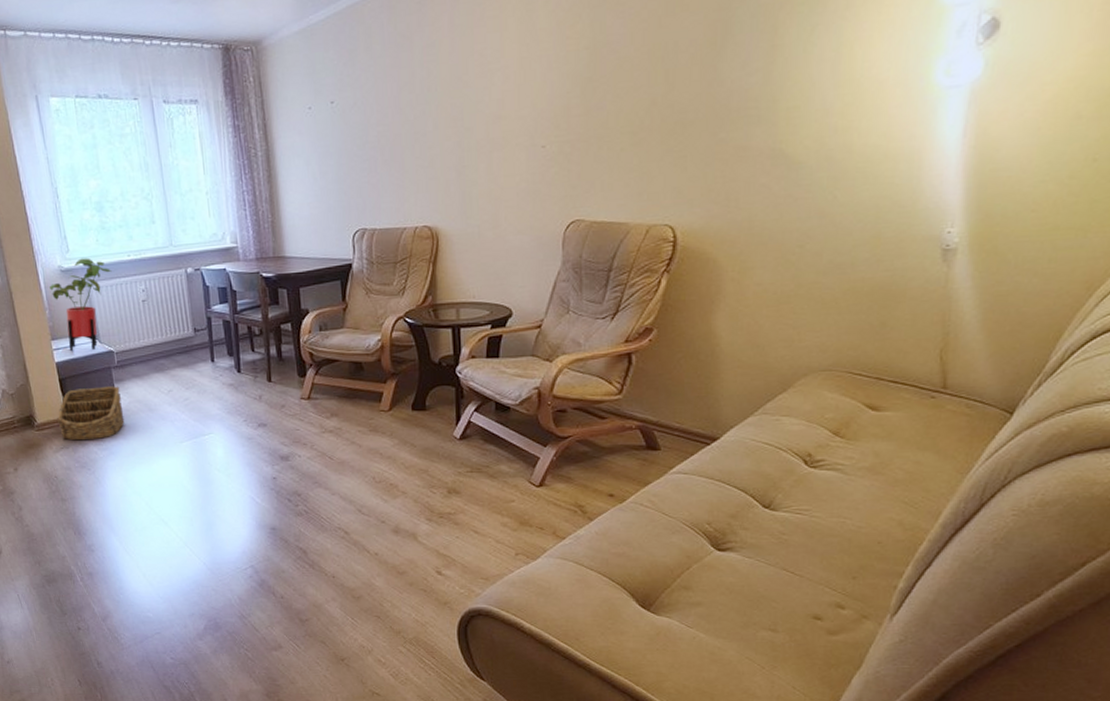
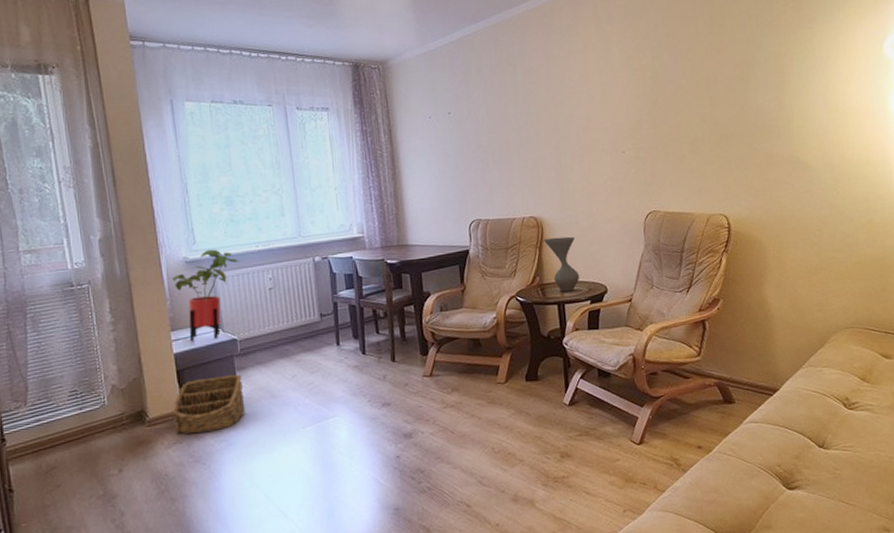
decorative vase: none [437,250,480,314] -> present [543,236,580,292]

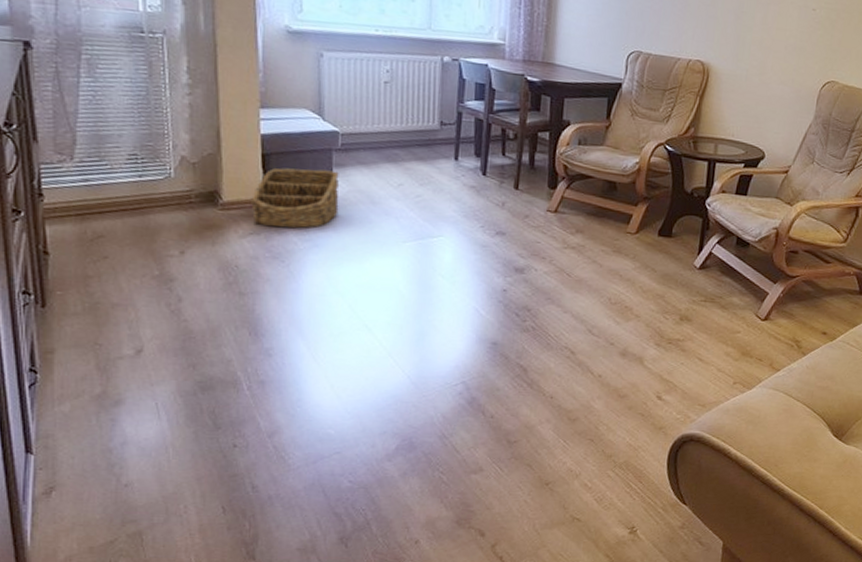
house plant: present [173,249,239,342] -> none [269,22,353,128]
decorative vase: present [543,236,580,292] -> none [706,87,741,151]

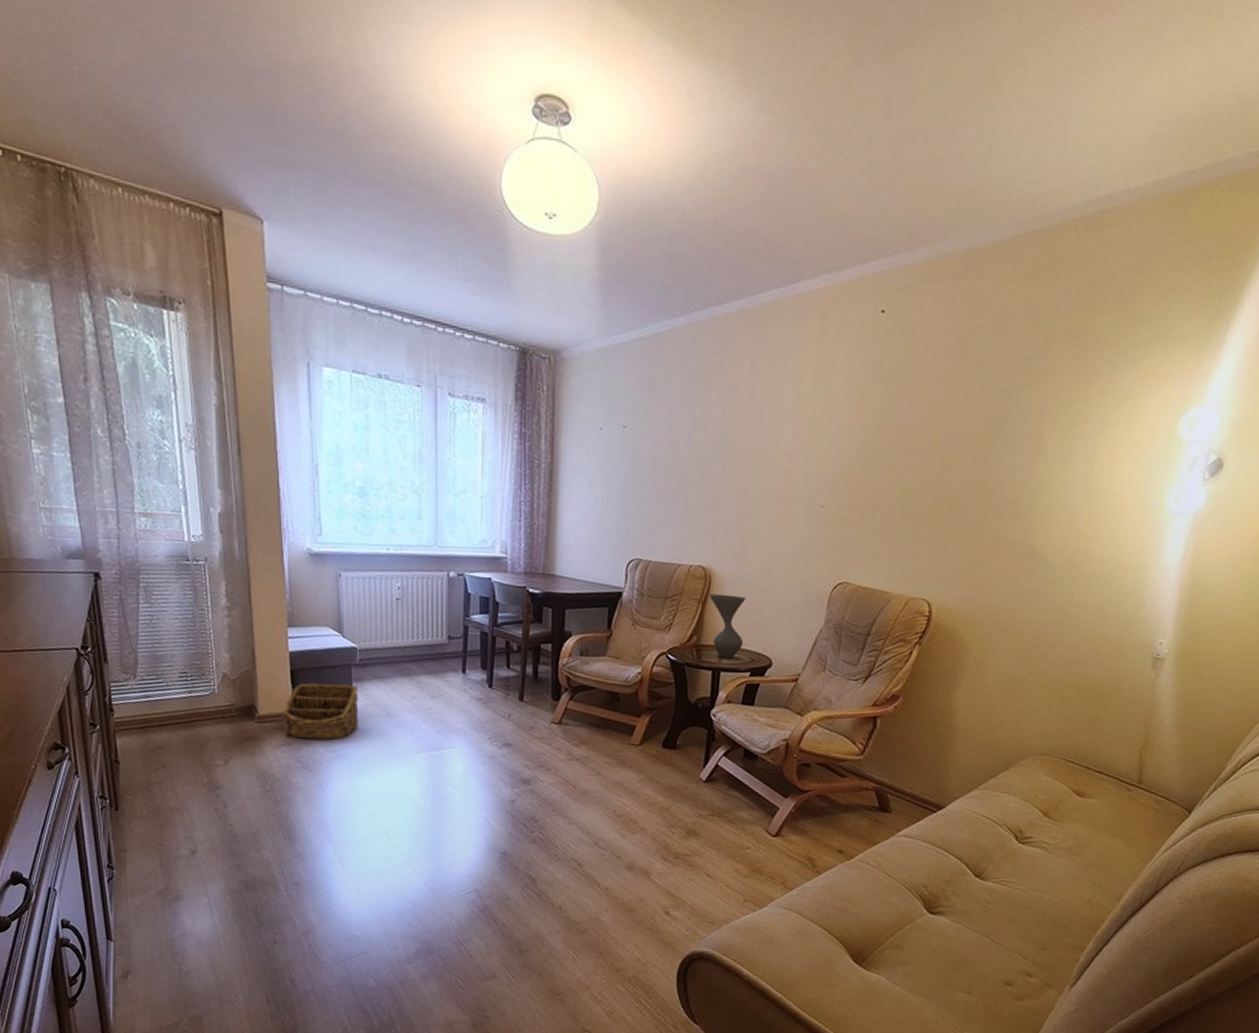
decorative vase: none [706,87,741,151] -> present [708,593,745,659]

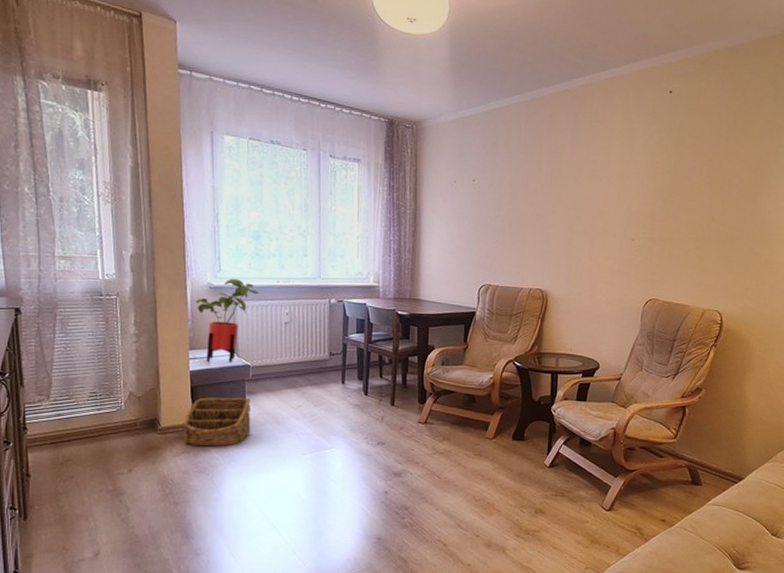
house plant: none [294,544,367,645] -> present [196,278,260,363]
decorative vase: present [708,593,745,659] -> none [546,311,576,363]

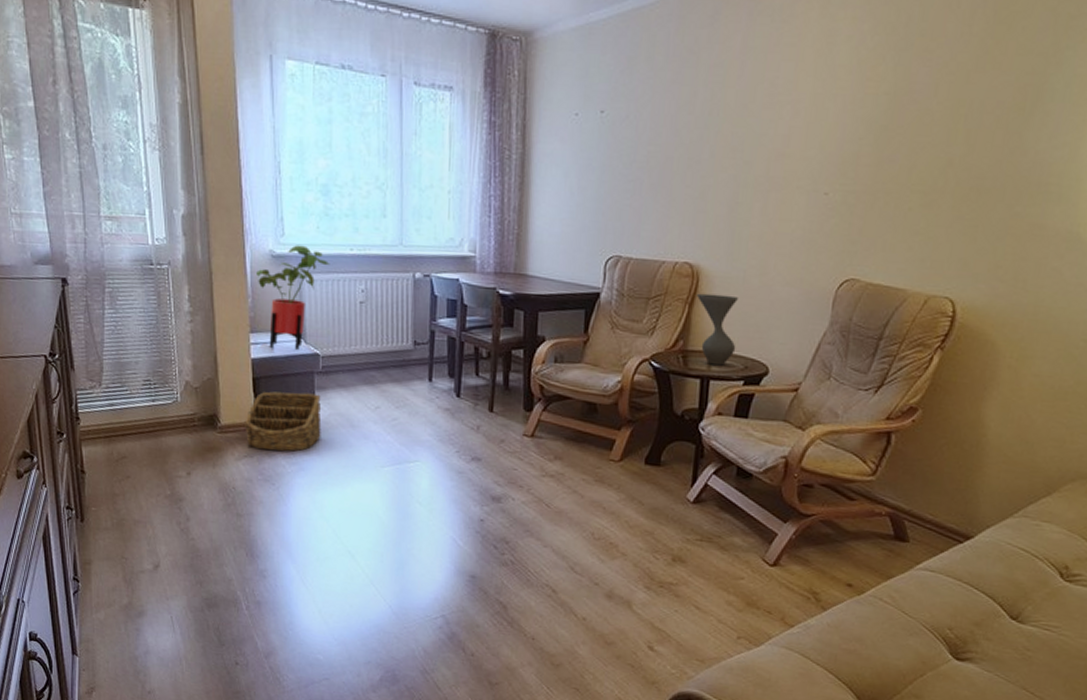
decorative vase: none [546,311,576,363] -> present [696,293,738,366]

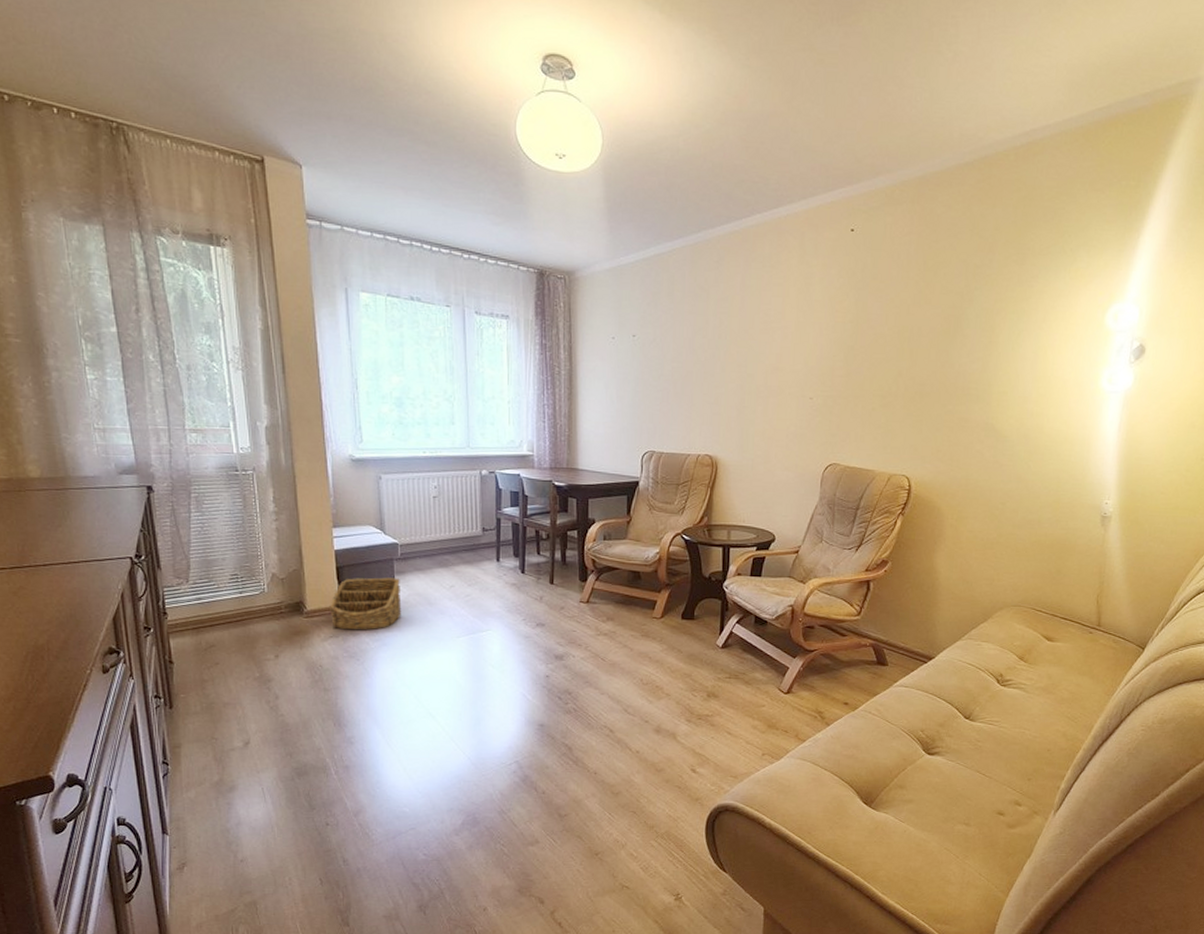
house plant: present [256,245,330,351] -> none [337,450,405,541]
decorative vase: present [696,293,738,366] -> none [715,478,749,536]

